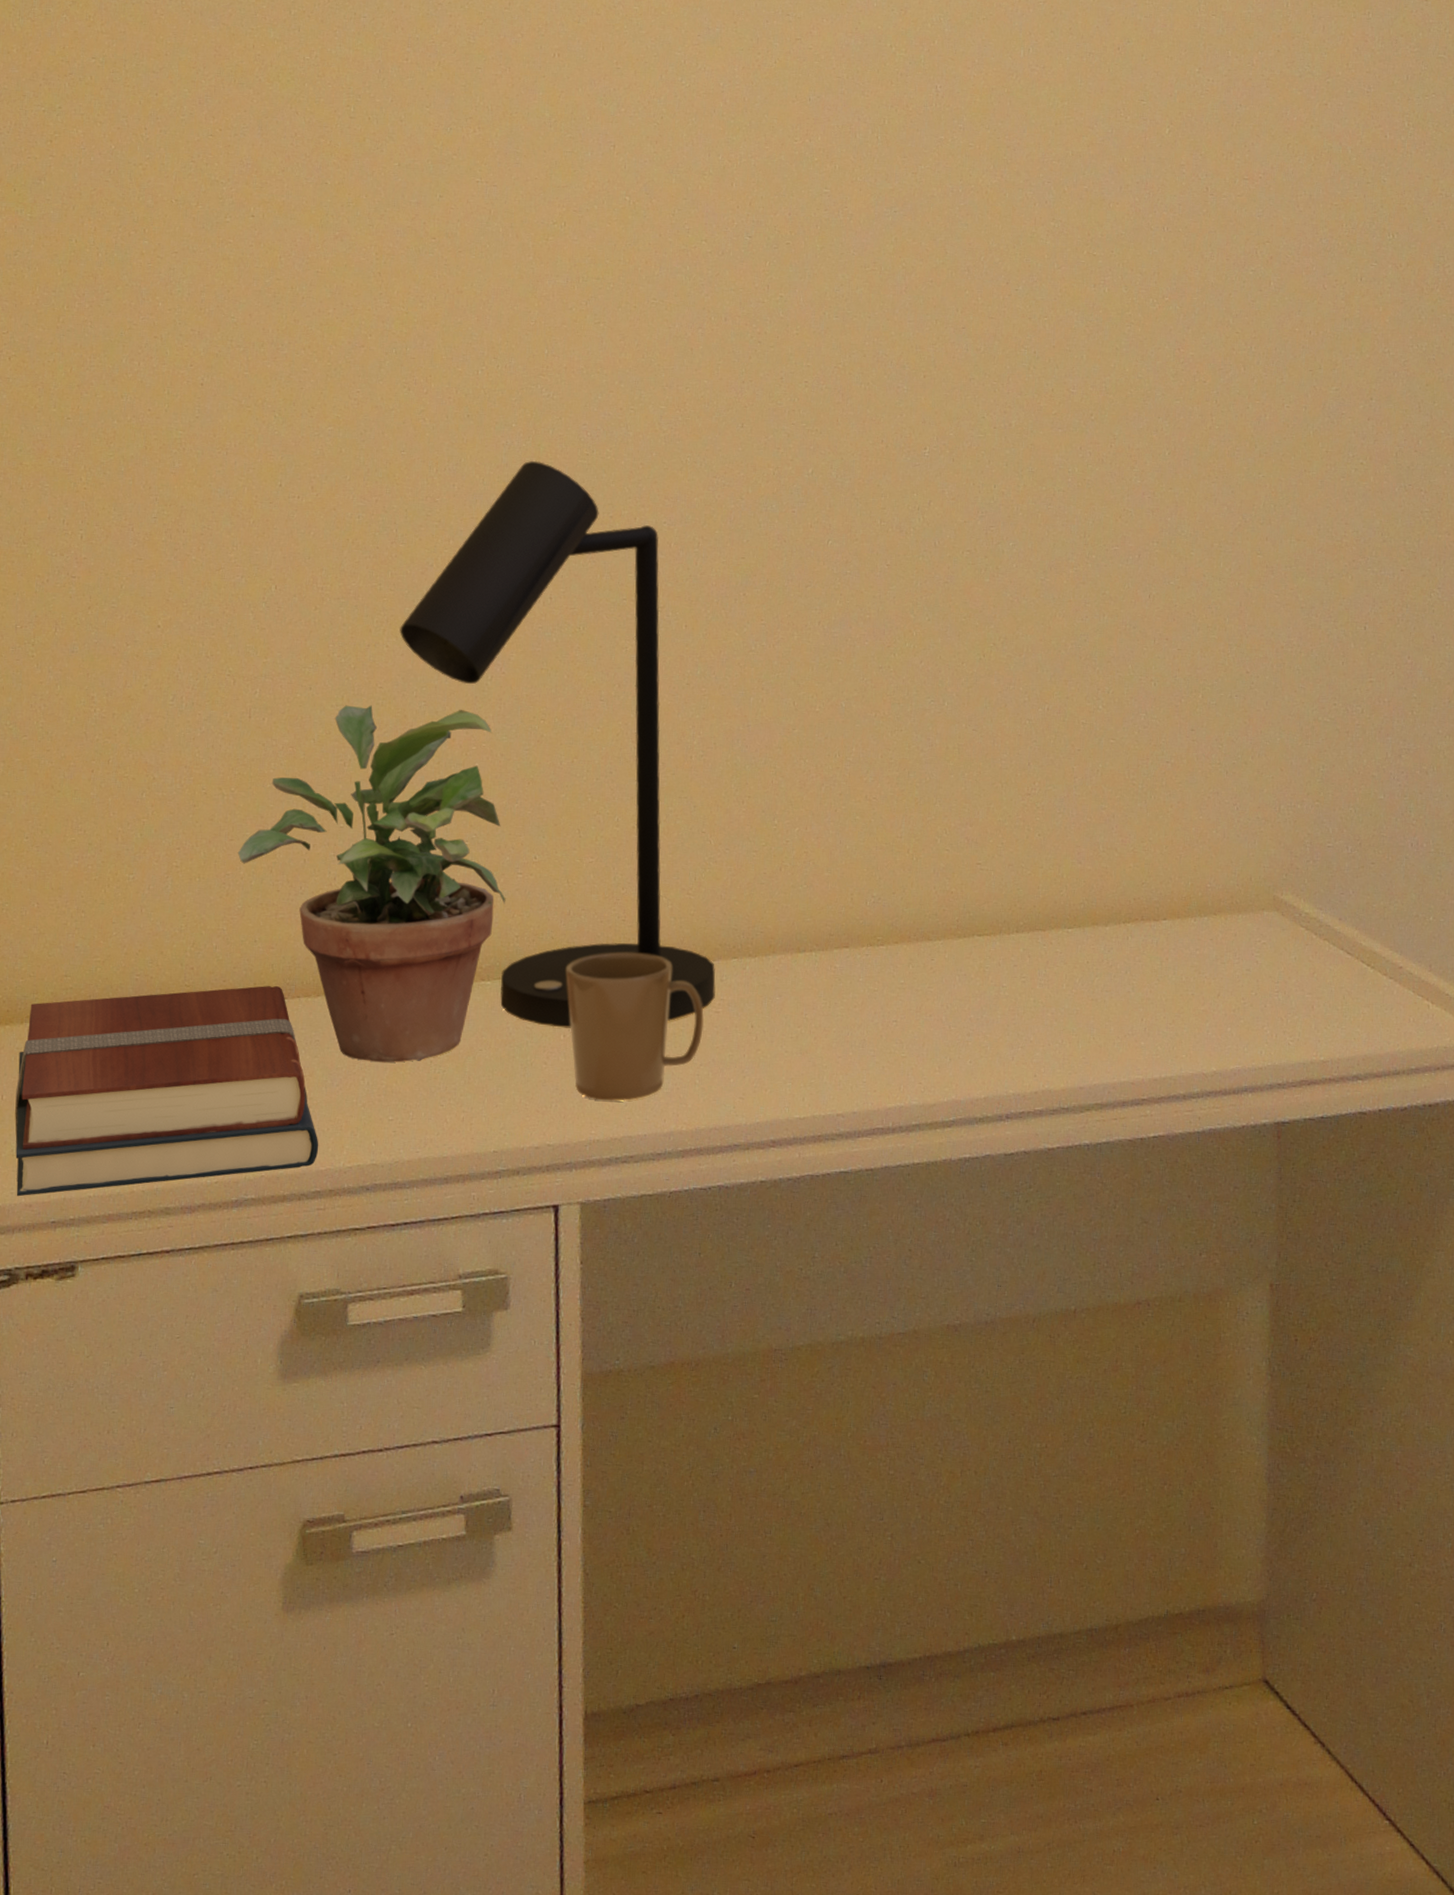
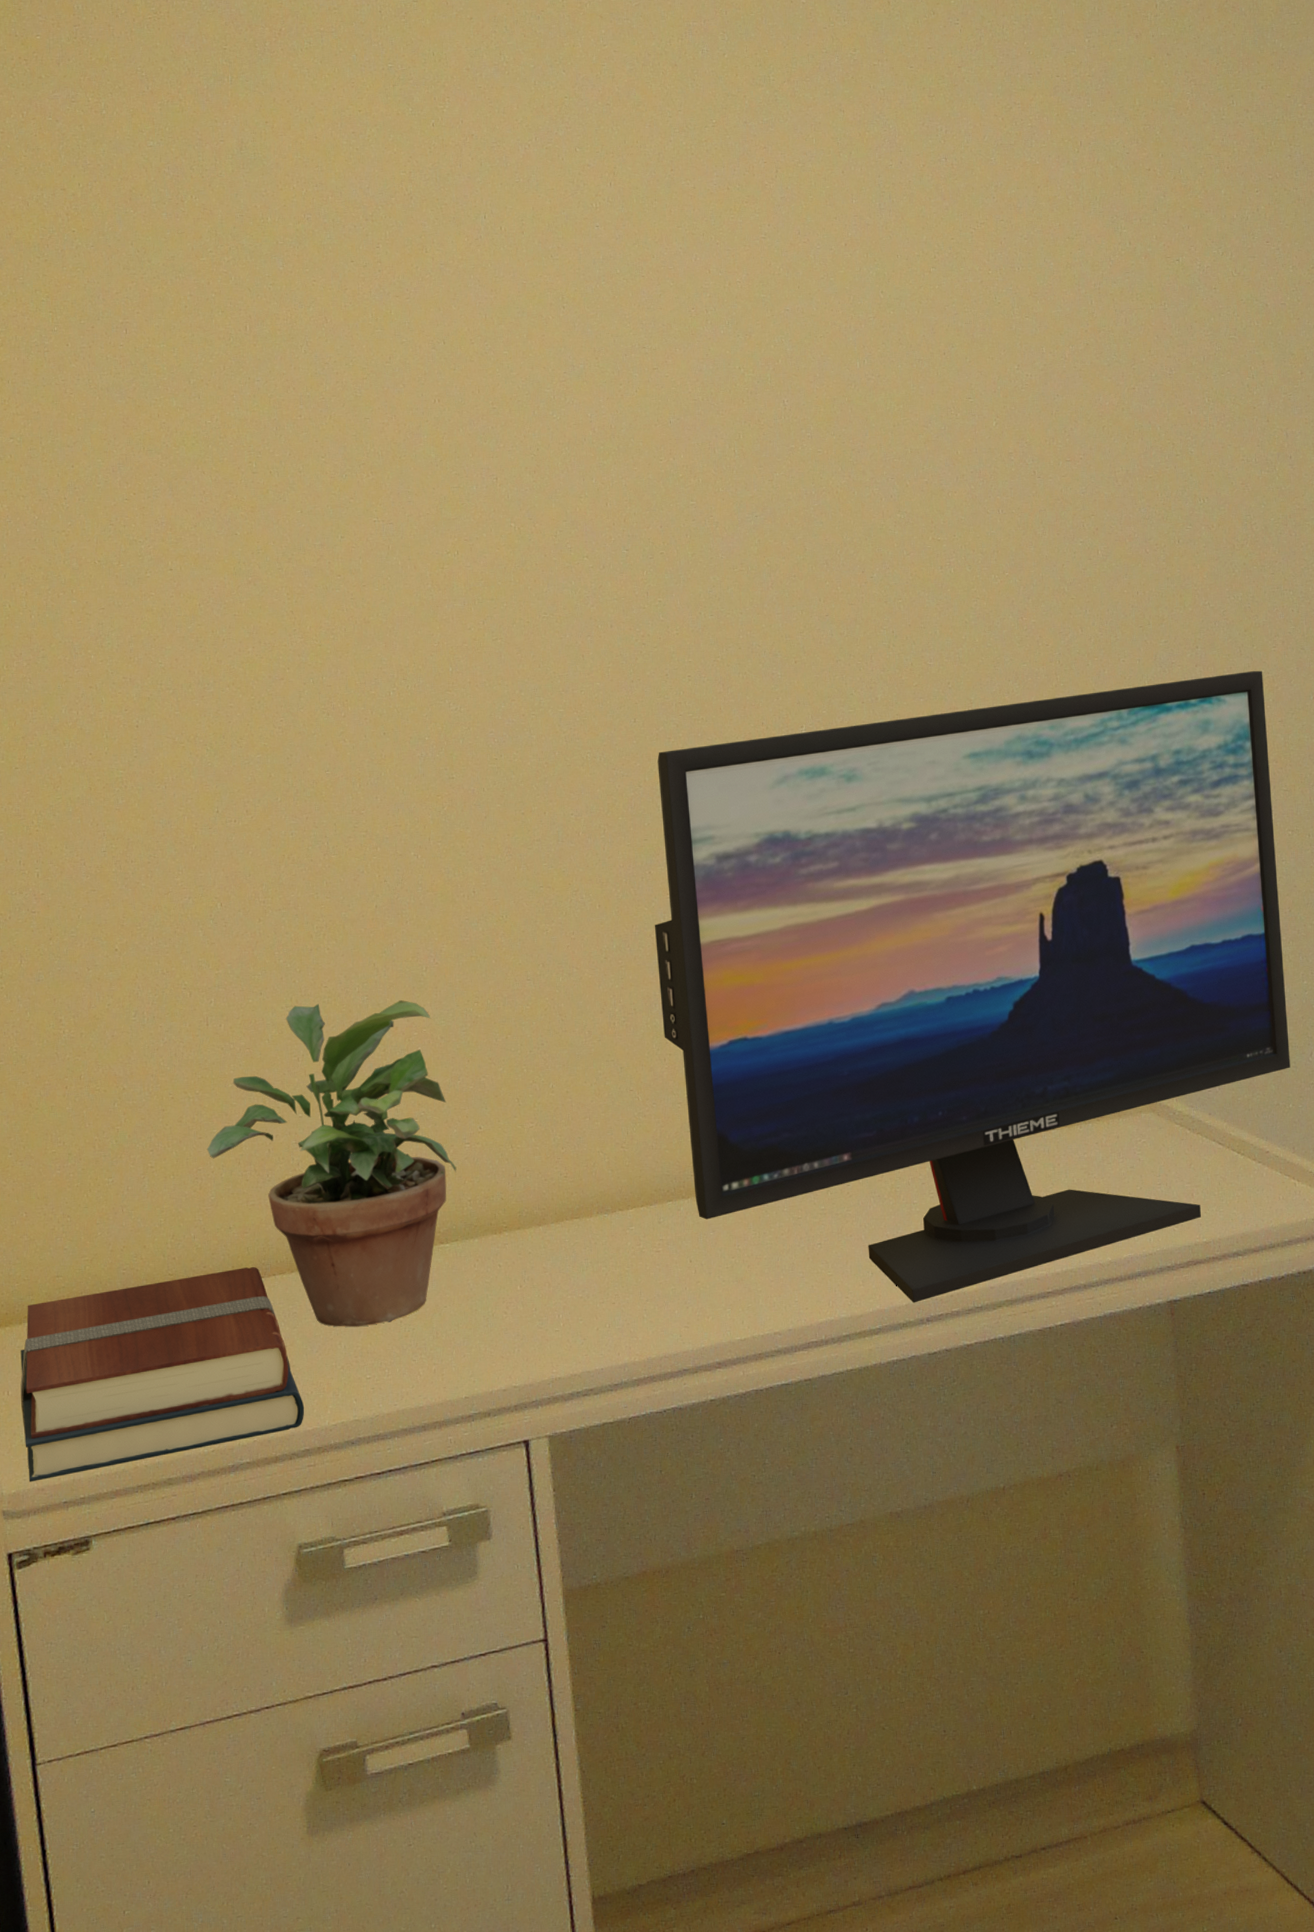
desk lamp: present [399,460,716,1028] -> none [338,768,655,1280]
mug: present [565,952,704,1101] -> none [516,1205,647,1342]
computer monitor: none [744,430,1443,1097] -> present [654,670,1291,1303]

